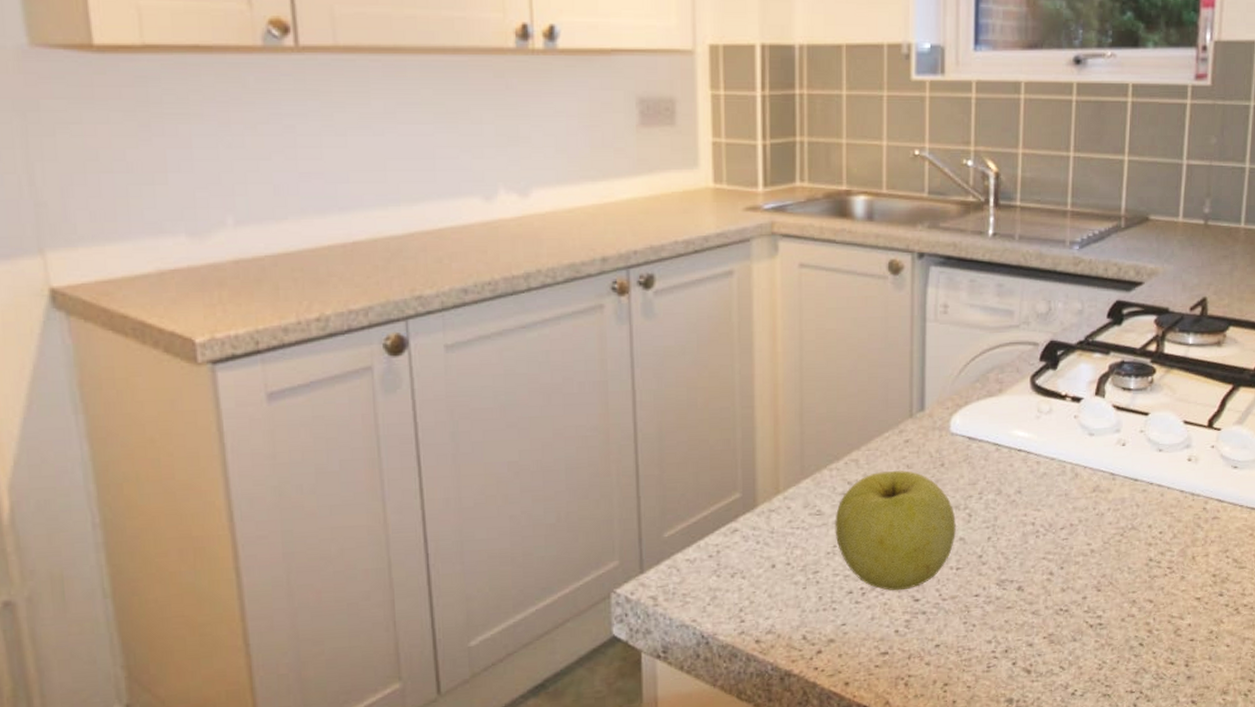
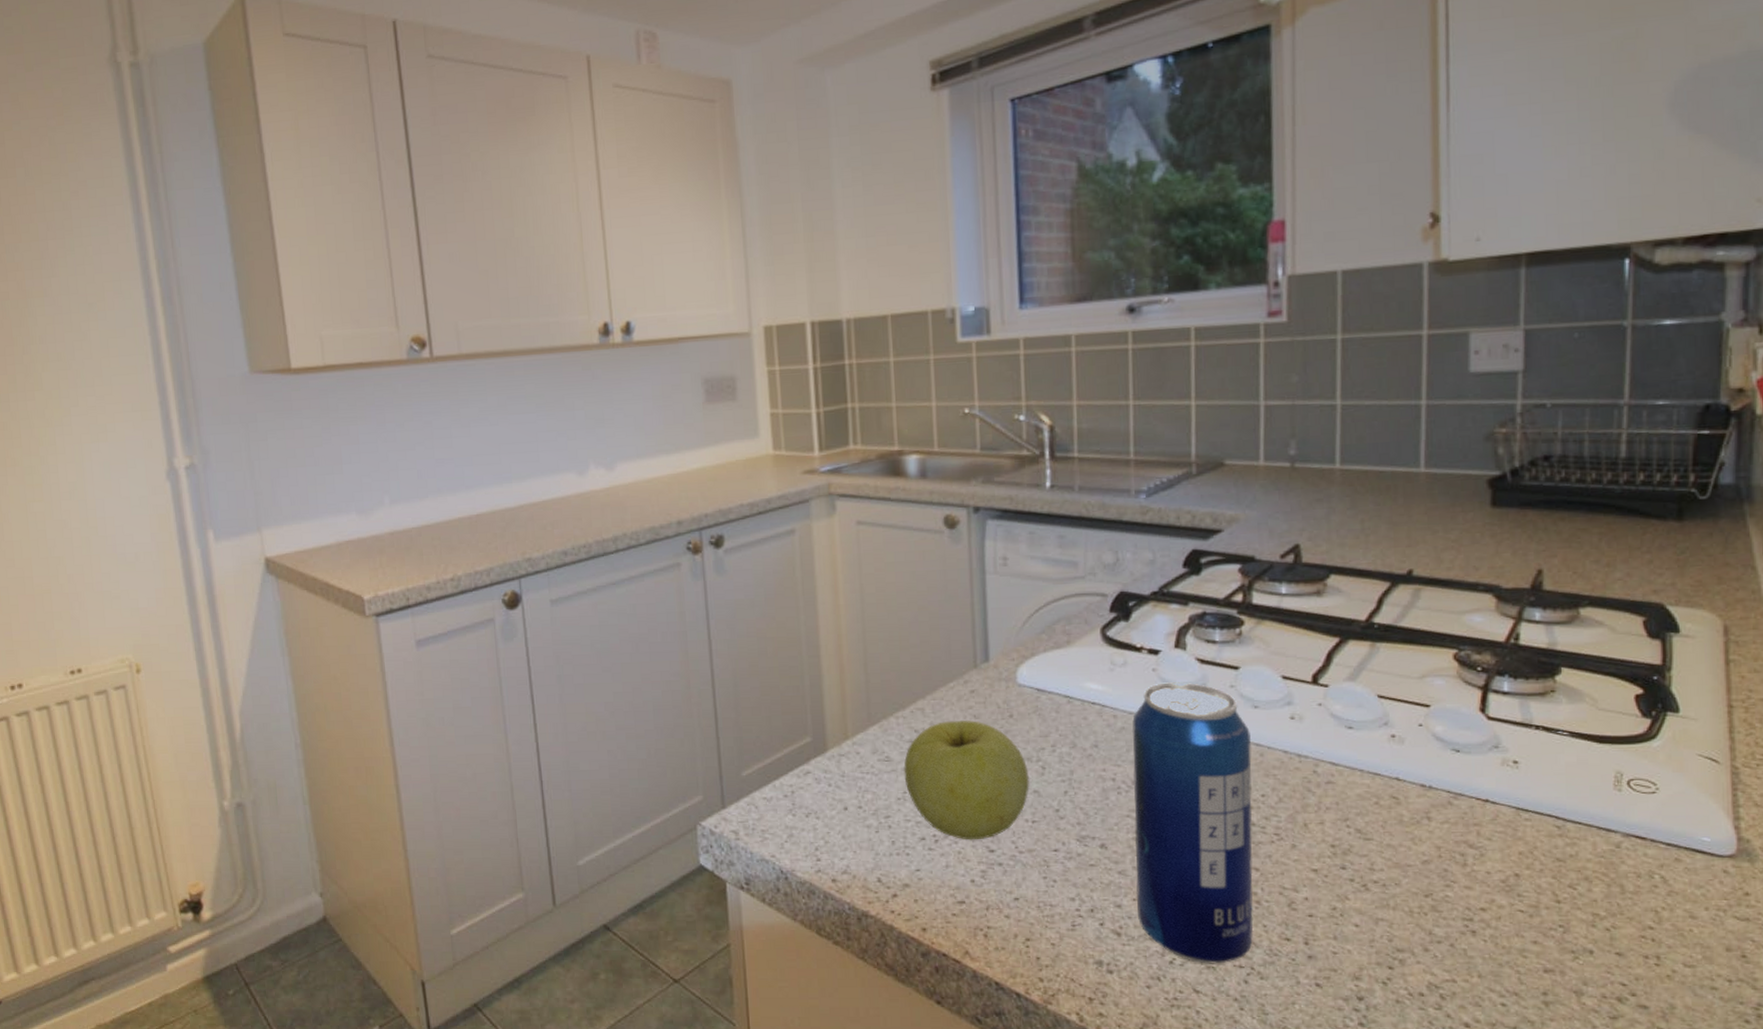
beverage can: none [1046,428,1155,693] -> present [1132,682,1254,964]

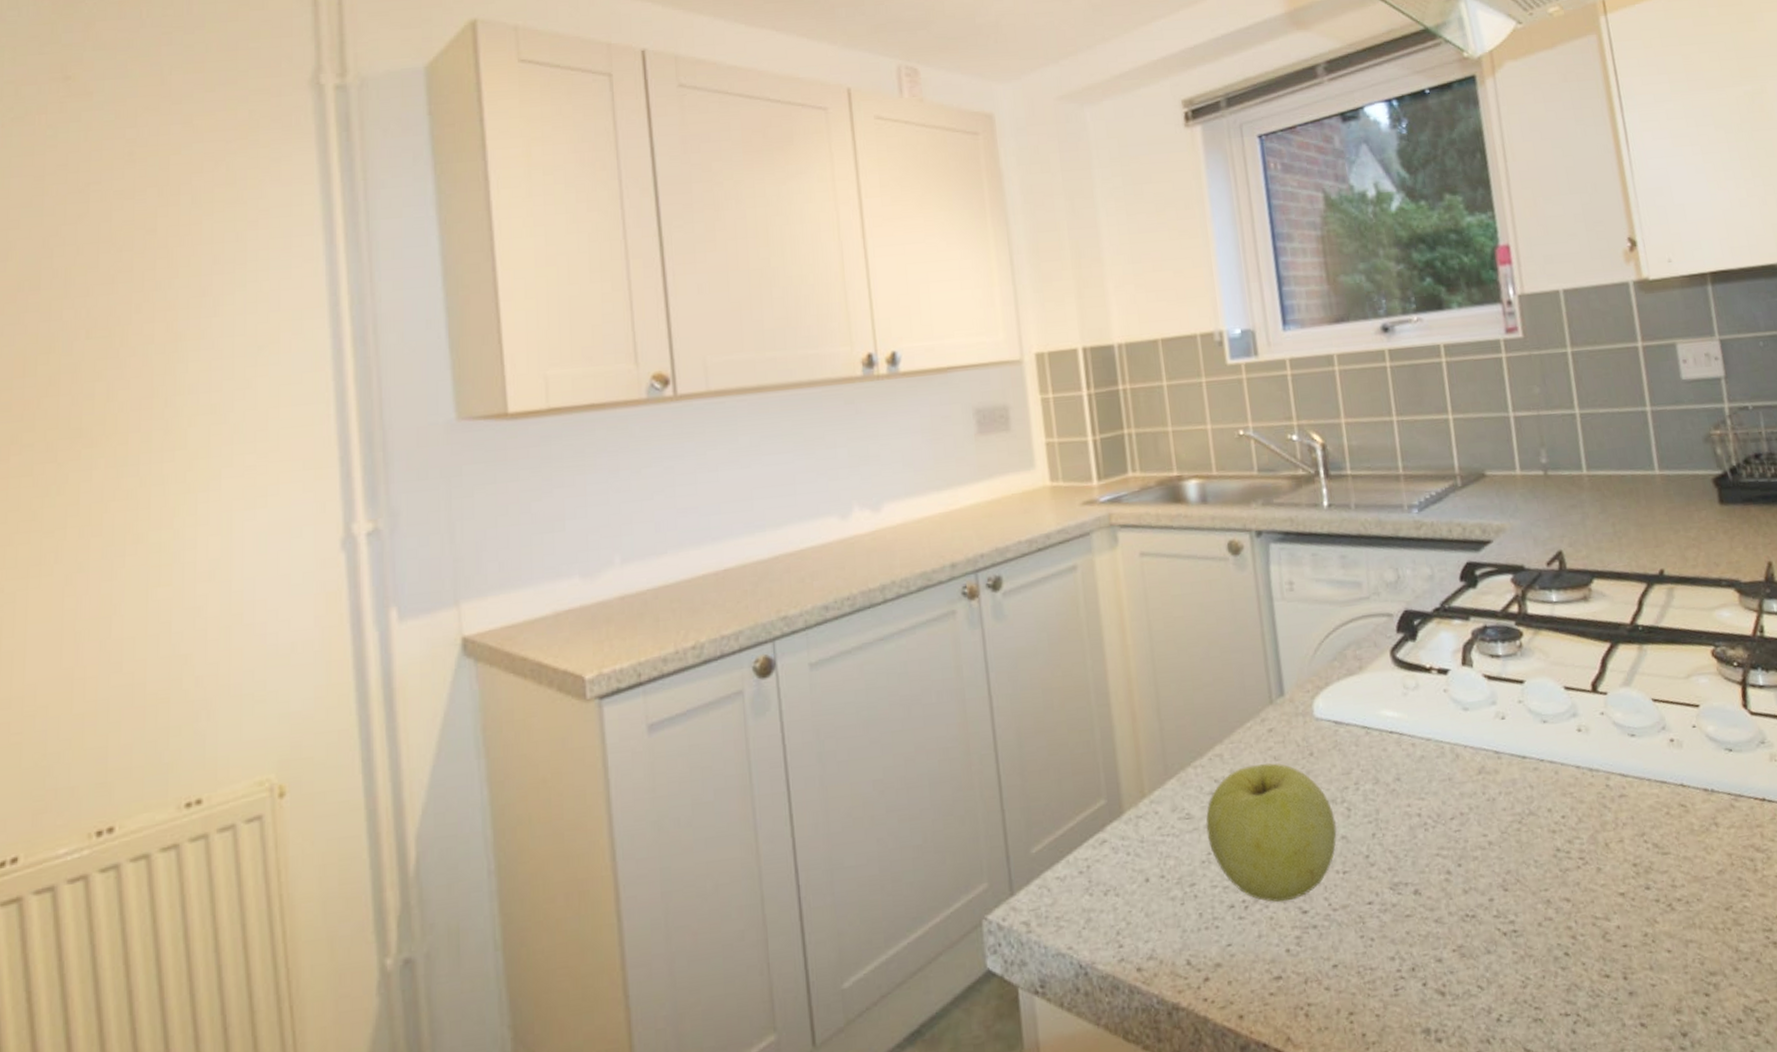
beverage can: present [1132,682,1254,964] -> none [1430,701,1575,1017]

